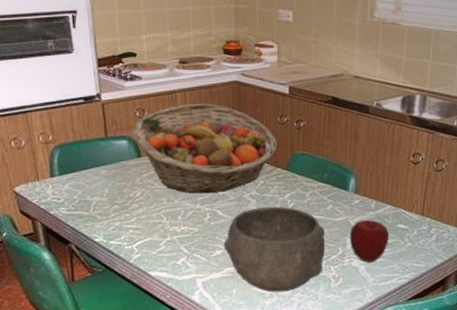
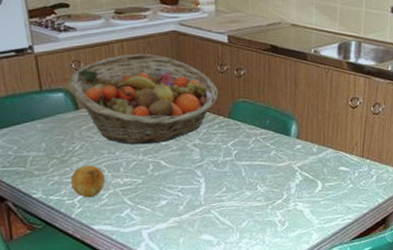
fruit: none [131,212,163,244] -> present [71,165,105,198]
bowl: present [223,206,326,292] -> none [168,154,271,239]
apple: present [349,220,390,262] -> none [293,164,332,205]

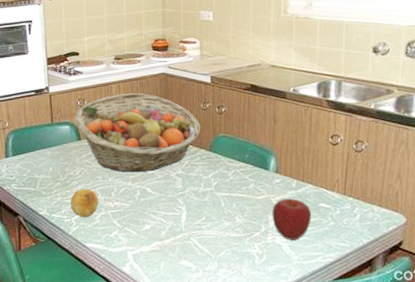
apple: none [293,164,332,205] -> present [272,199,312,240]

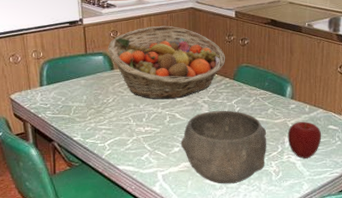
fruit: present [70,188,98,218] -> none [104,115,130,142]
bowl: none [152,184,249,267] -> present [181,110,267,184]

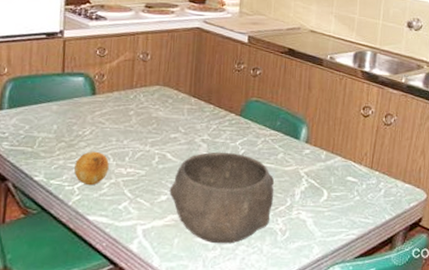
fruit: none [104,115,130,142] -> present [74,151,109,186]
fruit basket: present [107,25,226,100] -> none [90,46,233,136]
apple: present [287,122,322,158] -> none [298,171,339,215]

